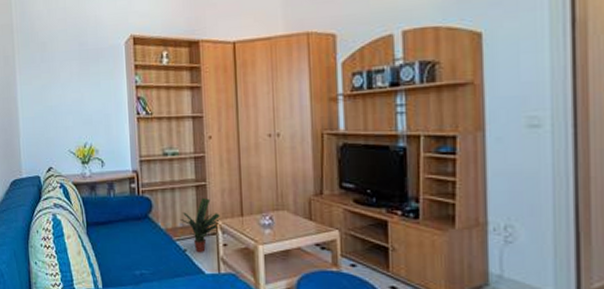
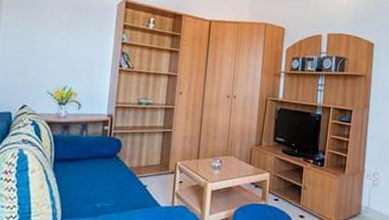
potted plant: present [179,198,220,253] -> none [144,143,180,189]

